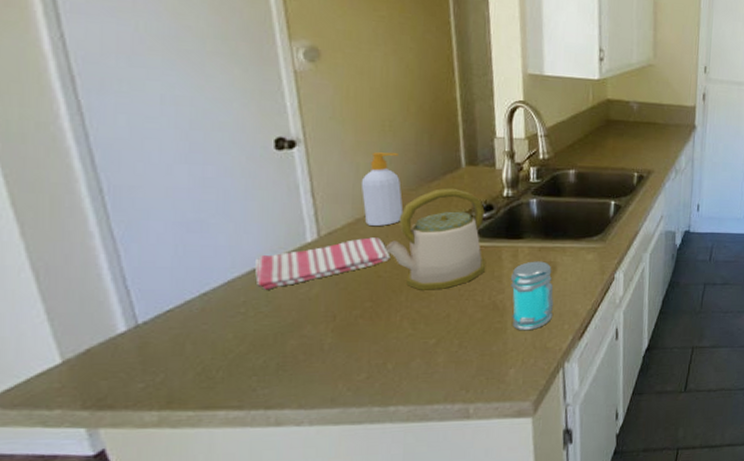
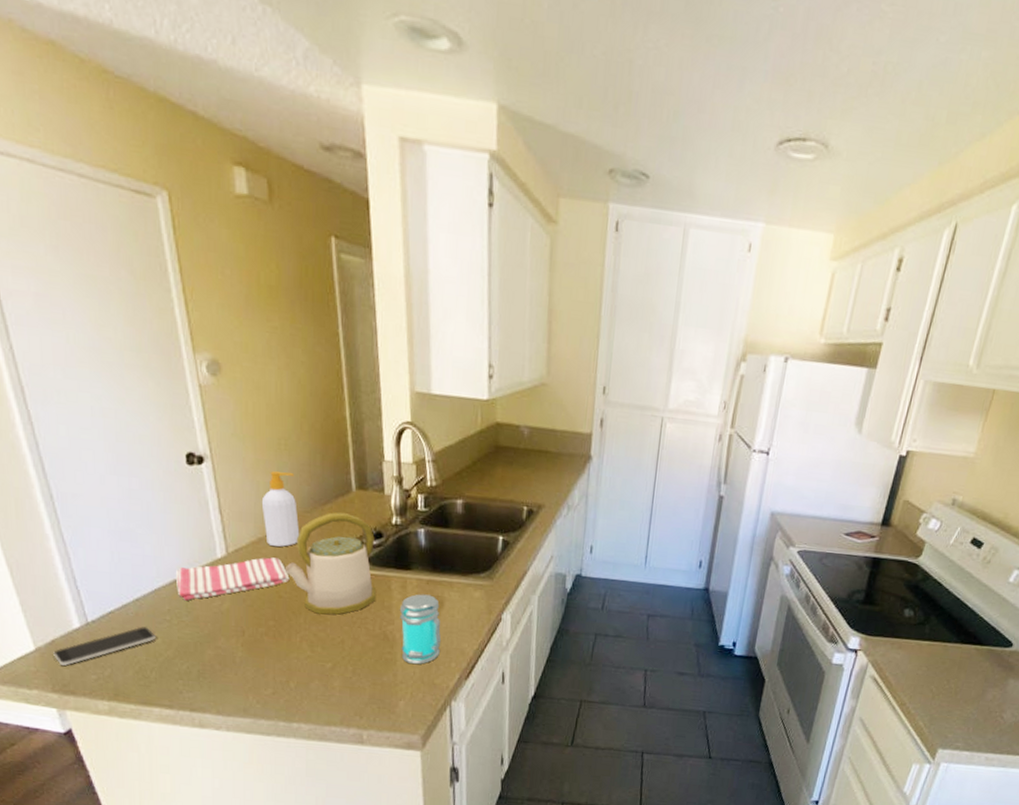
smartphone: none [87,323,226,377] -> present [53,626,156,666]

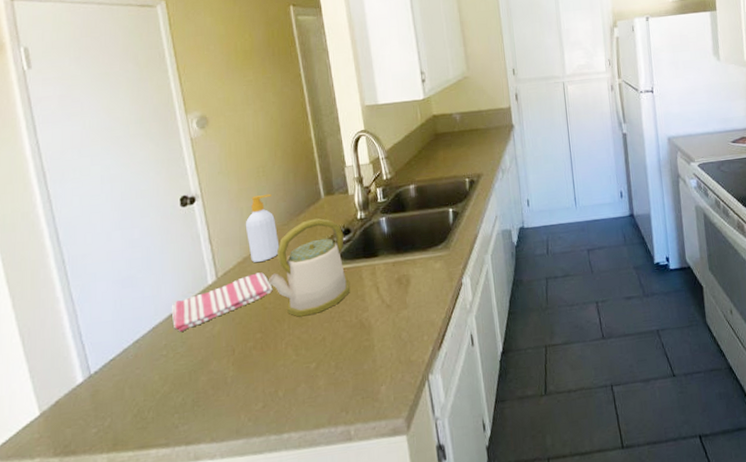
smartphone: present [53,626,156,666] -> none [57,367,153,425]
jar: present [399,594,442,665] -> none [371,275,412,346]

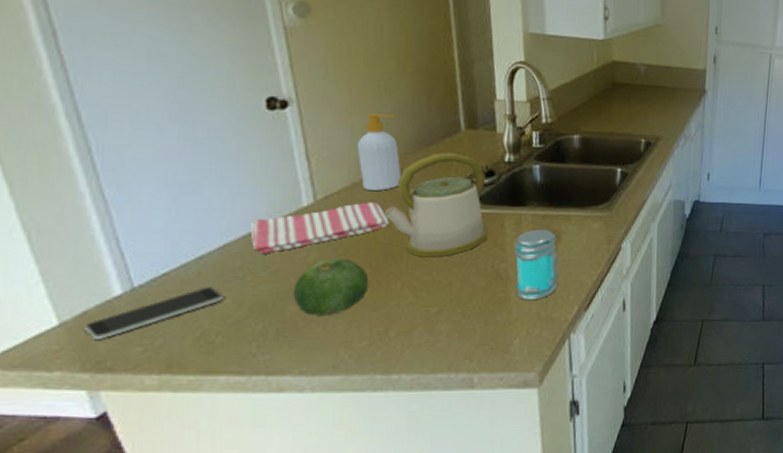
smartphone: none [57,367,153,425] -> present [85,287,223,339]
fruit: none [203,327,261,384] -> present [293,258,369,316]
jar: none [371,275,412,346] -> present [513,229,559,301]

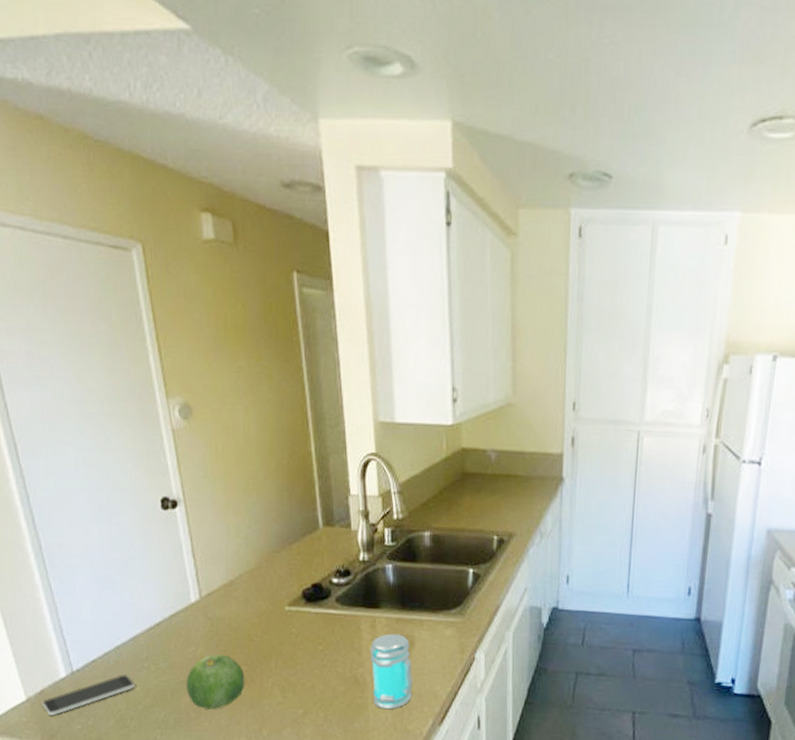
dish towel: present [250,202,390,254] -> none [152,600,260,647]
soap bottle: present [356,113,402,191] -> none [232,511,269,589]
kettle: present [383,152,487,258] -> none [255,550,345,658]

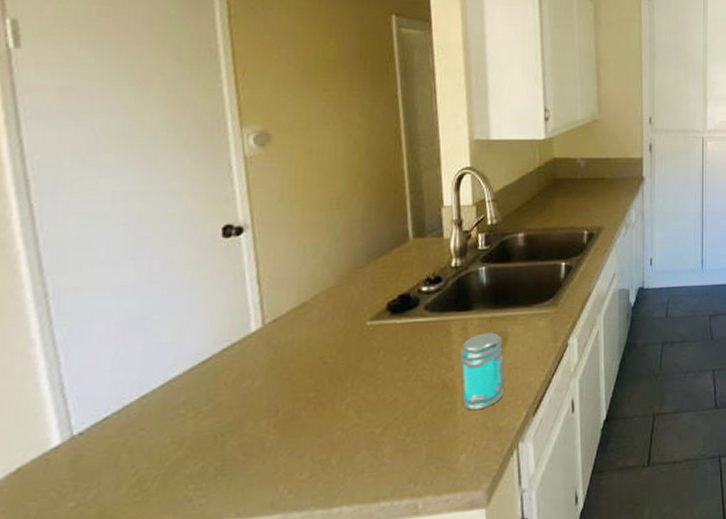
smartphone: present [42,675,135,716] -> none [17,428,164,499]
fruit: present [186,654,245,710] -> none [235,383,313,450]

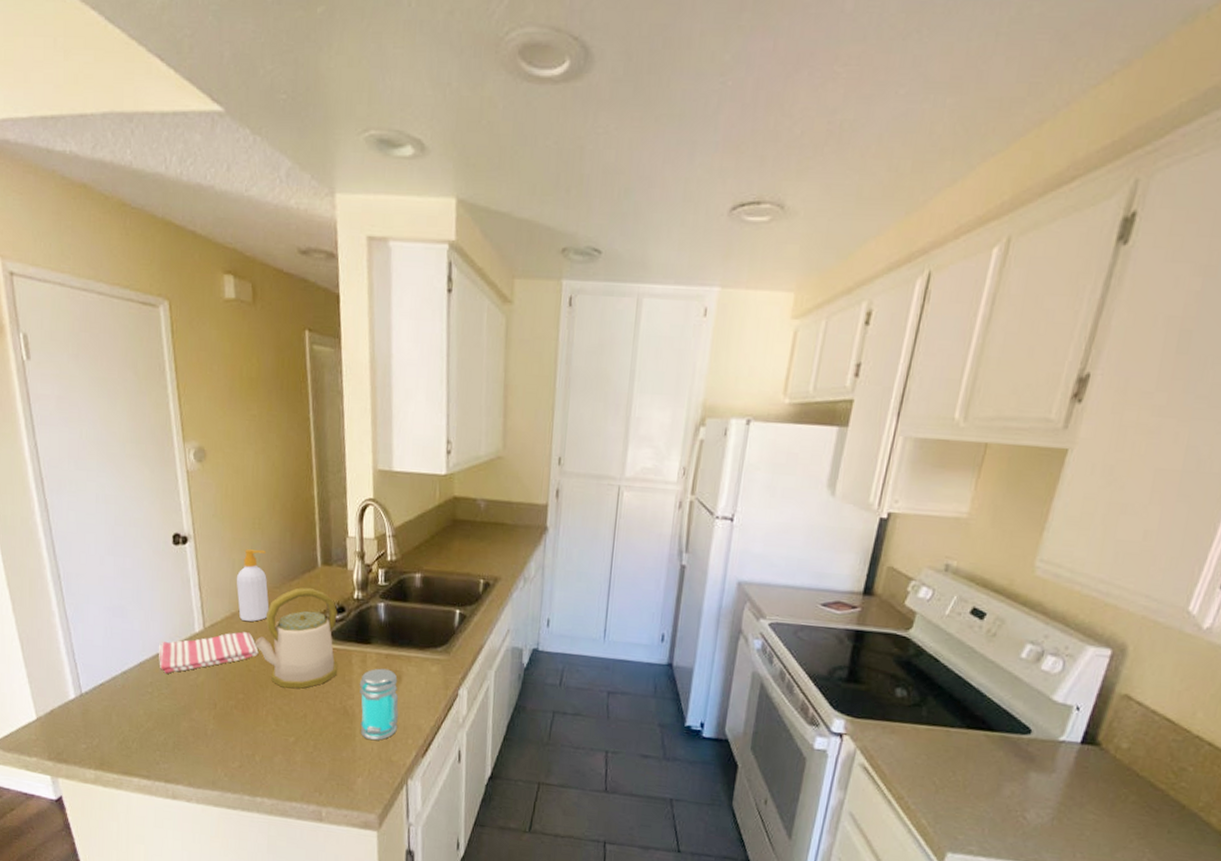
dish towel: none [196,321,336,387] -> present [158,632,259,674]
soap bottle: none [307,230,350,309] -> present [236,549,269,622]
kettle: none [330,262,434,374] -> present [254,587,338,689]

